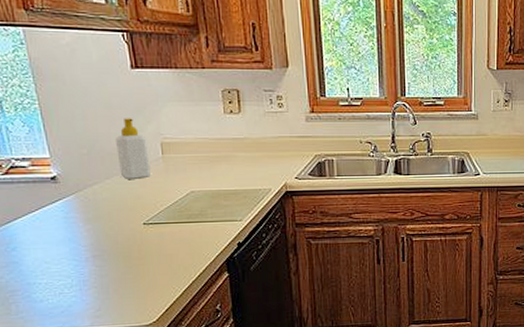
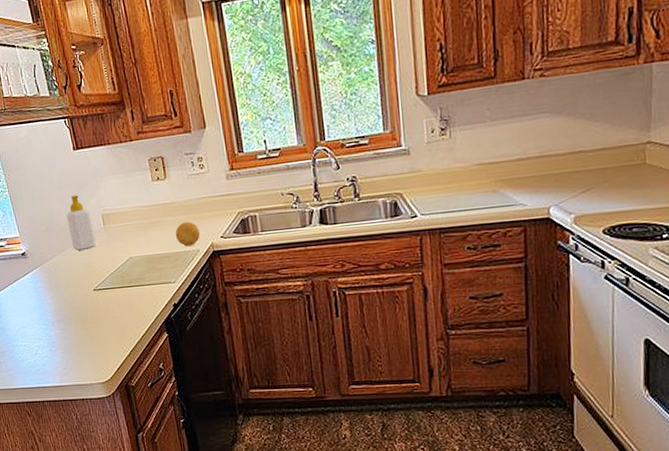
fruit: none [245,159,274,185] -> present [175,221,201,247]

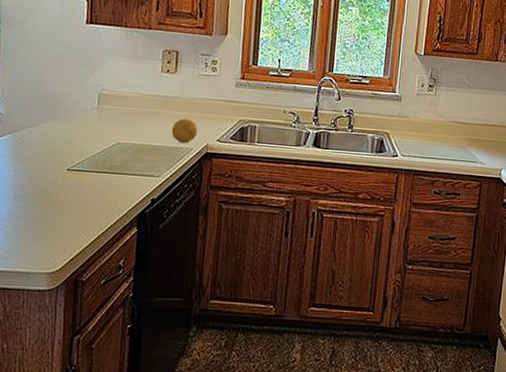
soap bottle: present [66,195,96,250] -> none [56,68,87,126]

